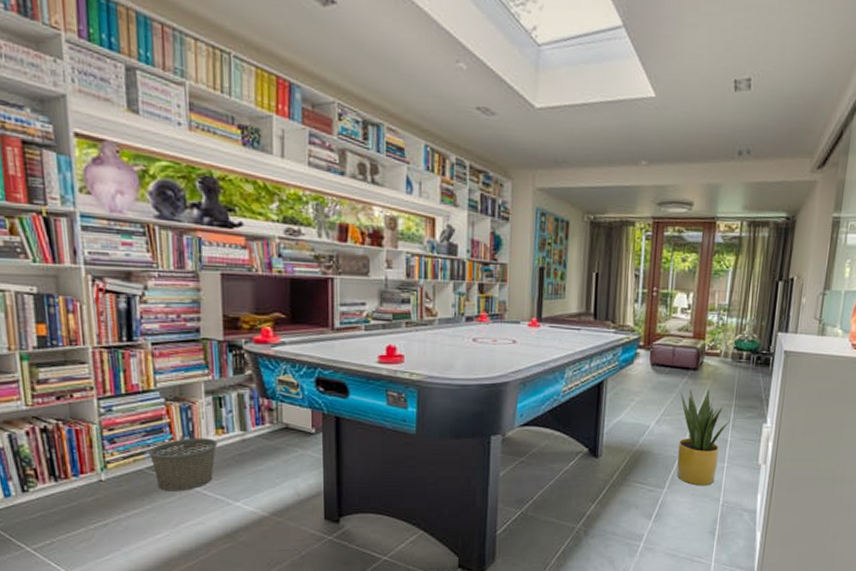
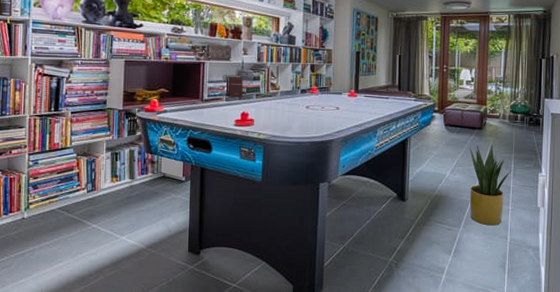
basket: present [148,438,218,492] -> none [60,184,112,227]
books: none [358,295,388,327] -> present [221,75,243,98]

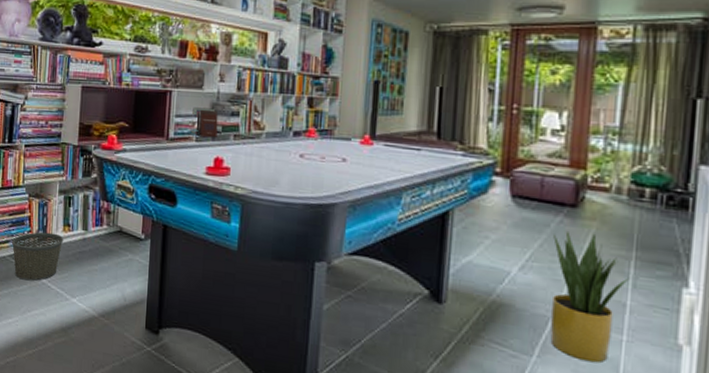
basket: none [60,184,112,227] -> present [11,232,64,281]

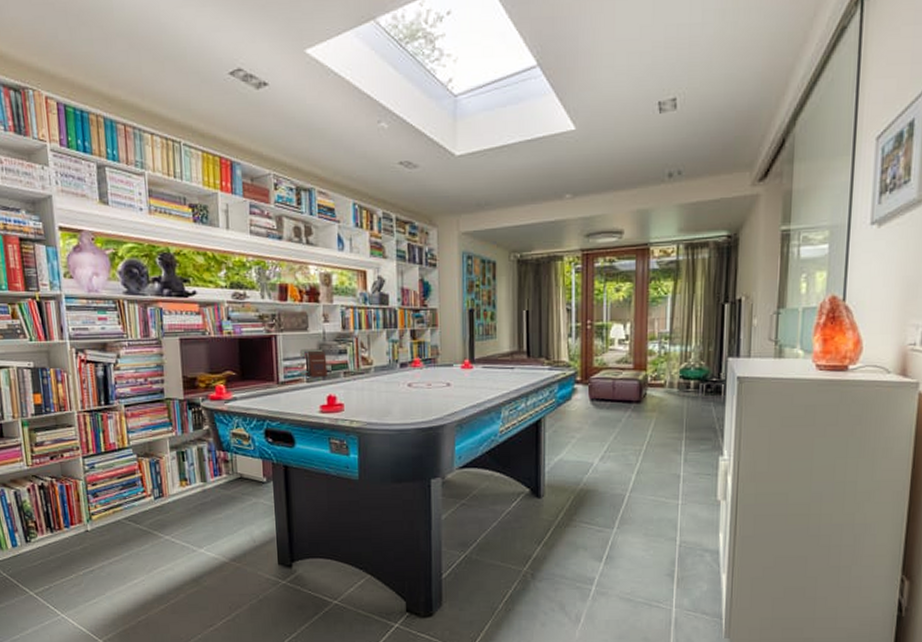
basket: present [11,232,64,281] -> none [124,489,183,540]
planter: present [550,232,630,363] -> none [625,422,682,525]

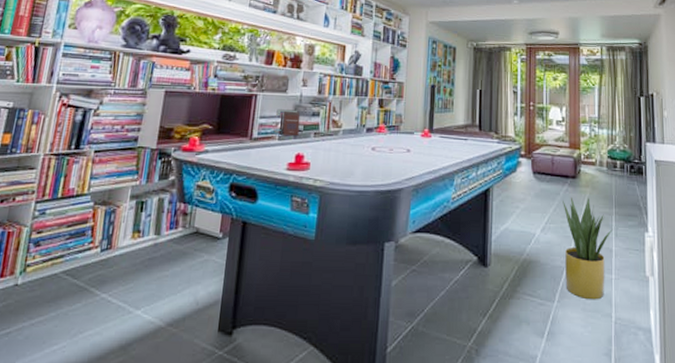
planter: none [625,422,682,525] -> present [563,197,613,300]

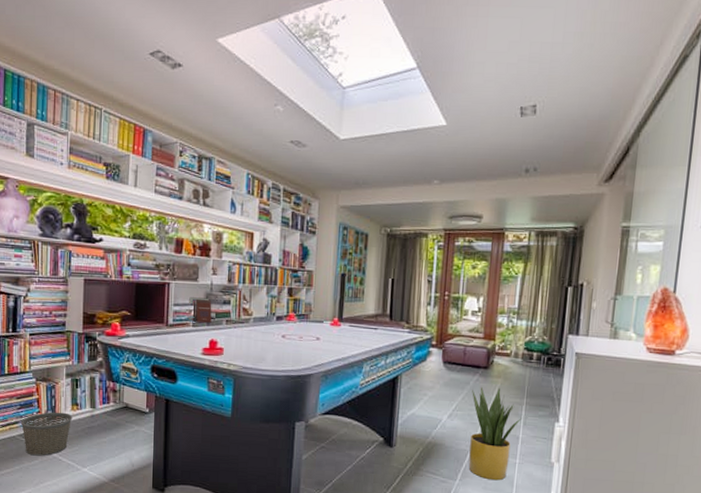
basket: none [66,241,132,298] -> present [20,412,73,456]

